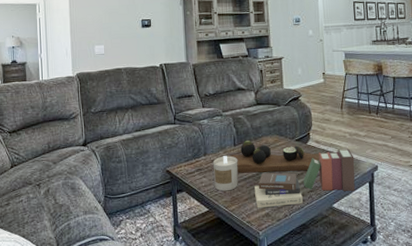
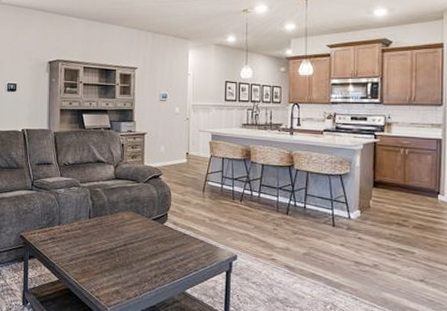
candle: present [212,156,239,192] -> none [66,227,92,263]
decorative tray: present [228,140,332,174] -> none [82,214,190,252]
books: present [254,172,303,208] -> none [106,248,155,285]
books: present [303,148,355,192] -> none [156,233,213,279]

